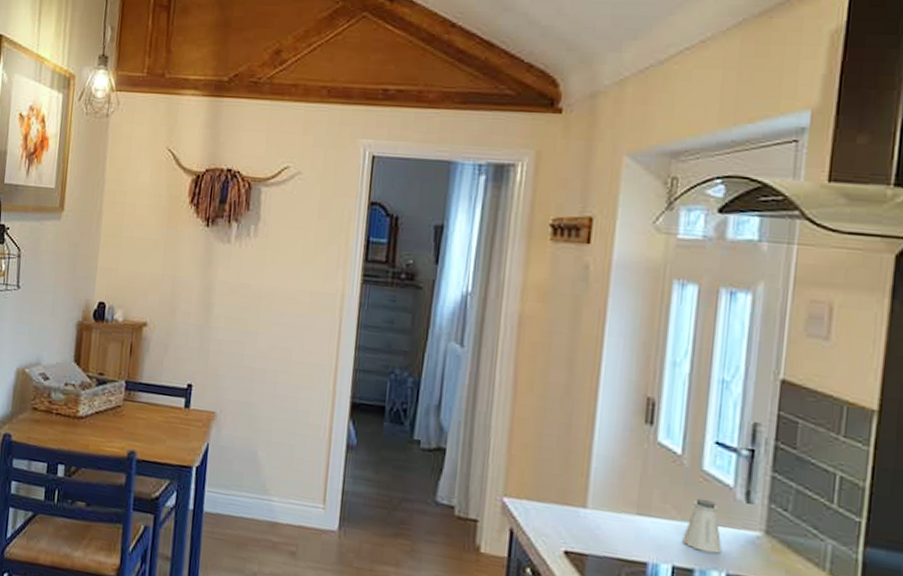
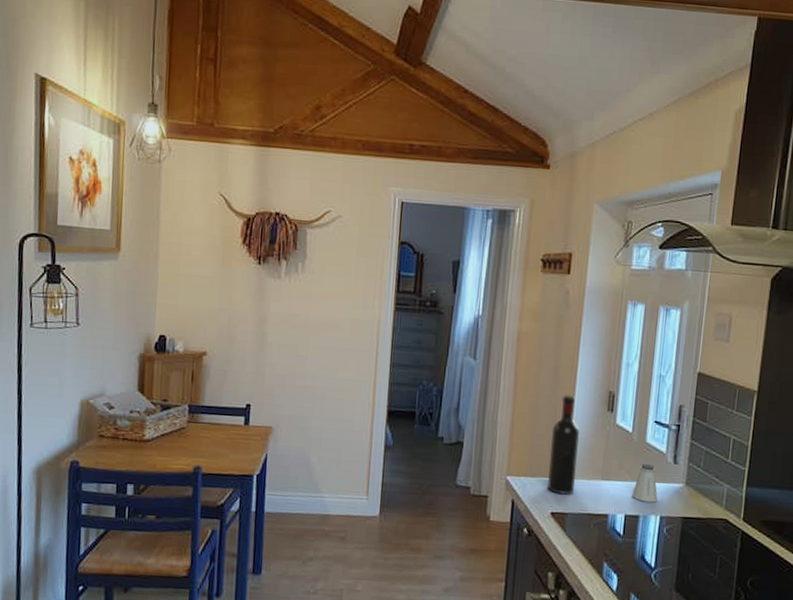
wine bottle: none [559,397,604,530] -> present [547,394,579,495]

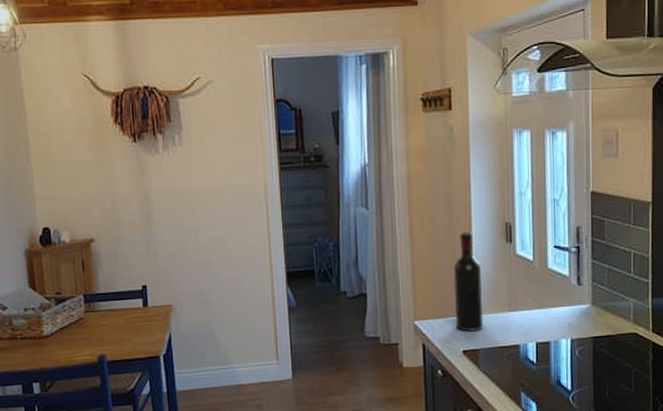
saltshaker: present [632,463,658,503] -> none [540,289,566,327]

